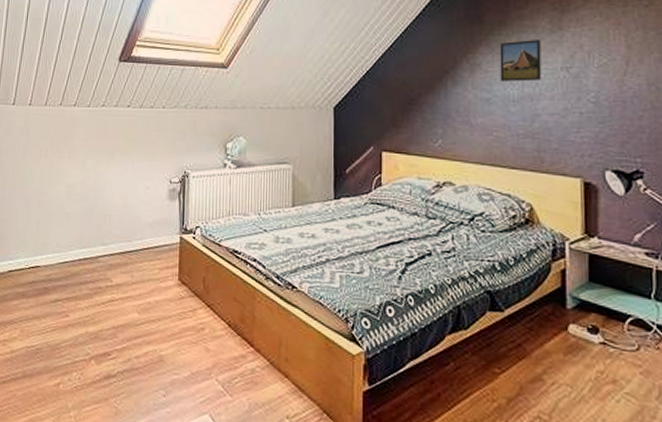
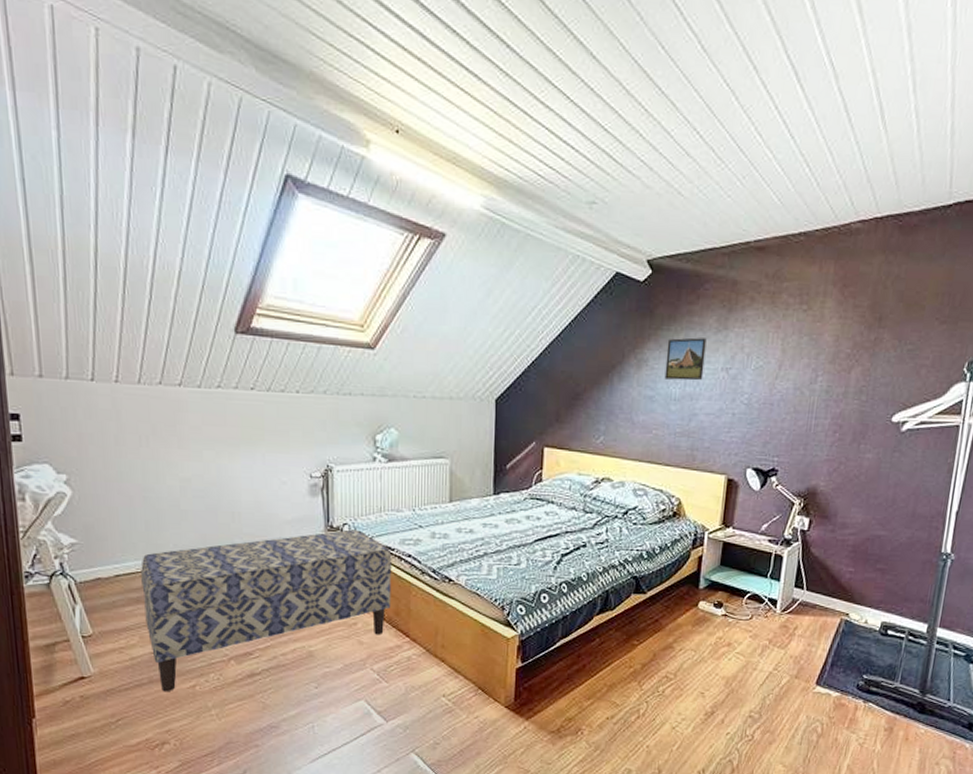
bench: none [26,232,238,389] -> present [141,529,392,692]

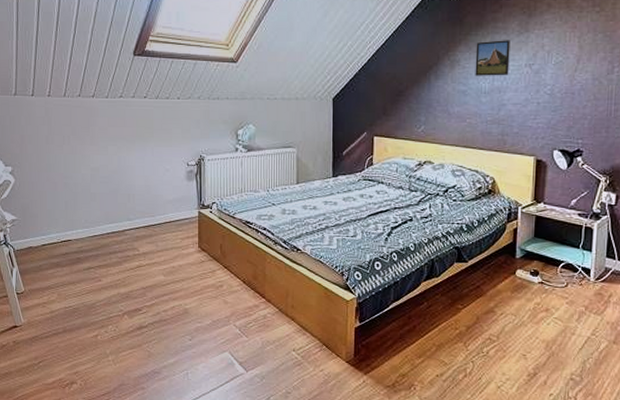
bench: present [141,529,392,692] -> none [61,207,251,340]

